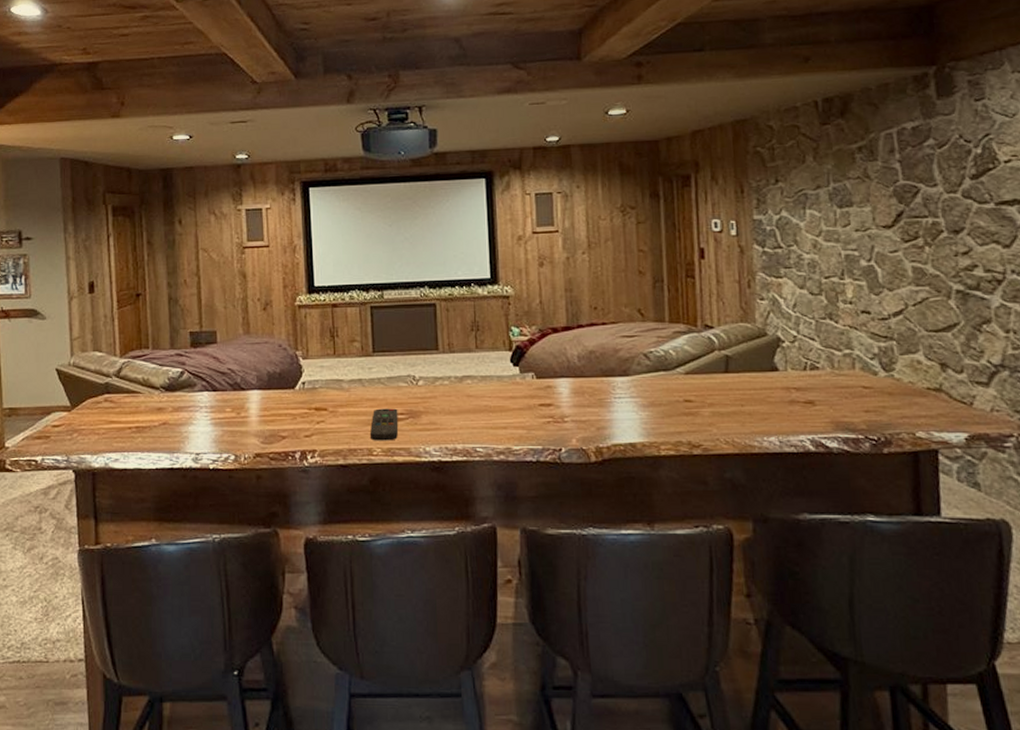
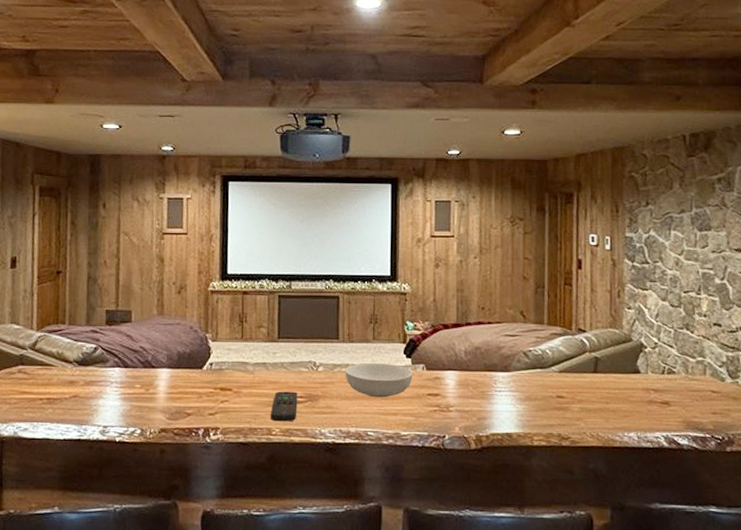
serving bowl: none [447,374,522,411] -> present [345,363,413,398]

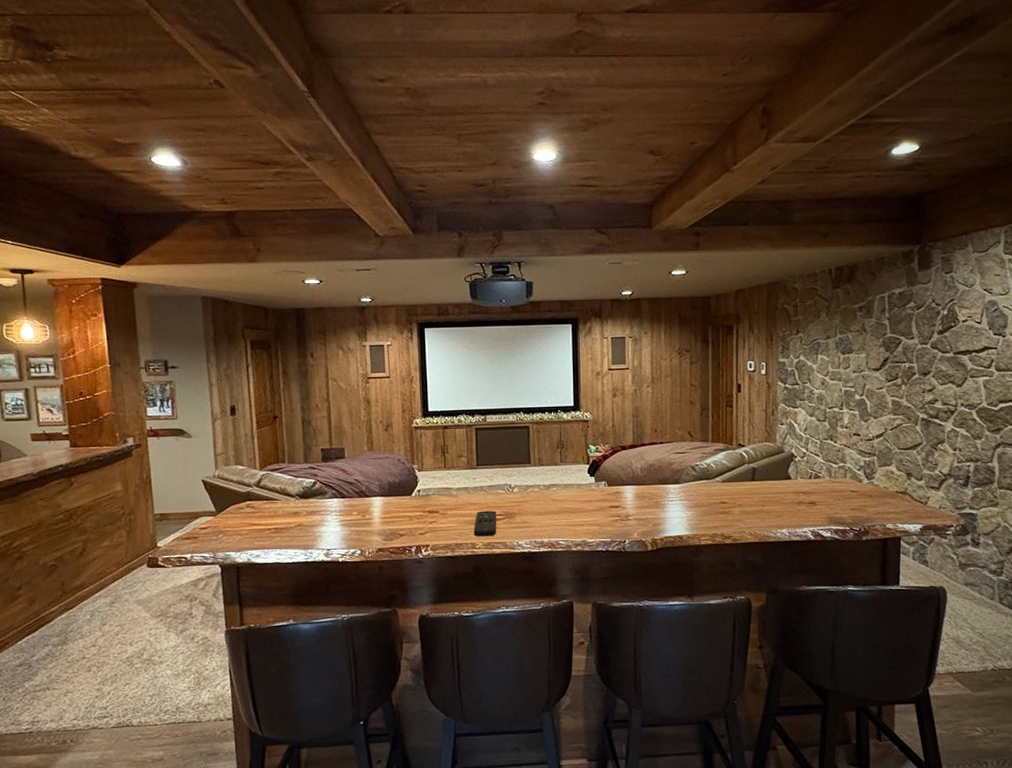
serving bowl: present [345,363,413,398] -> none [537,482,596,512]

